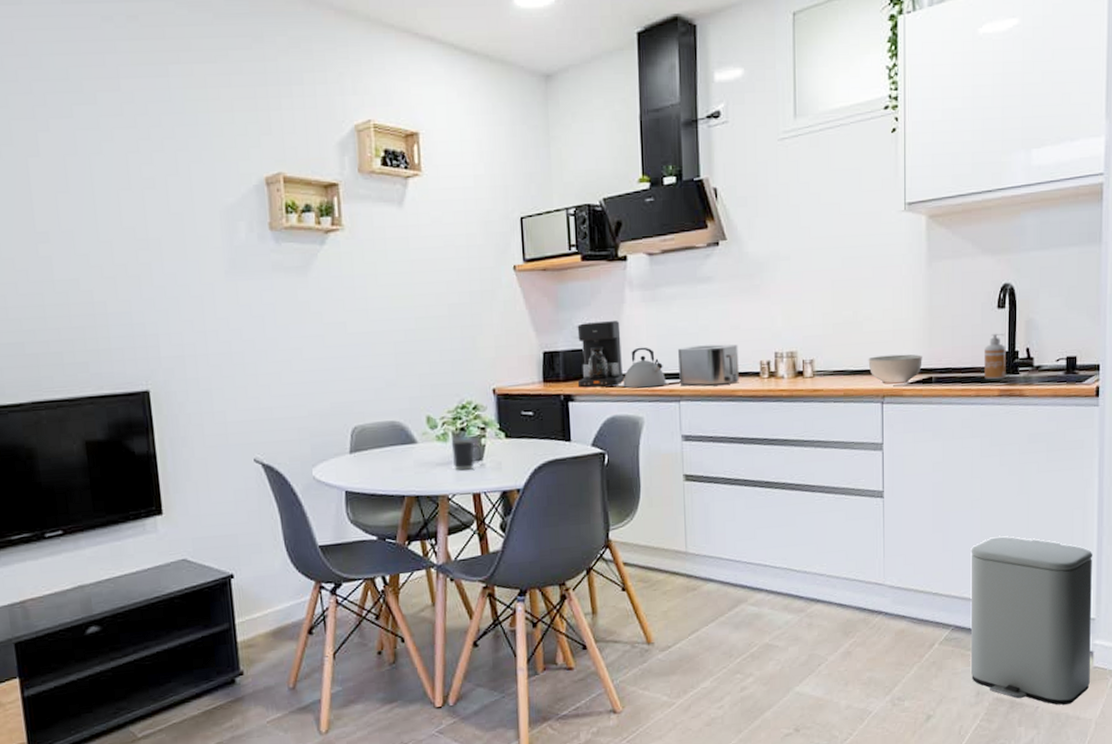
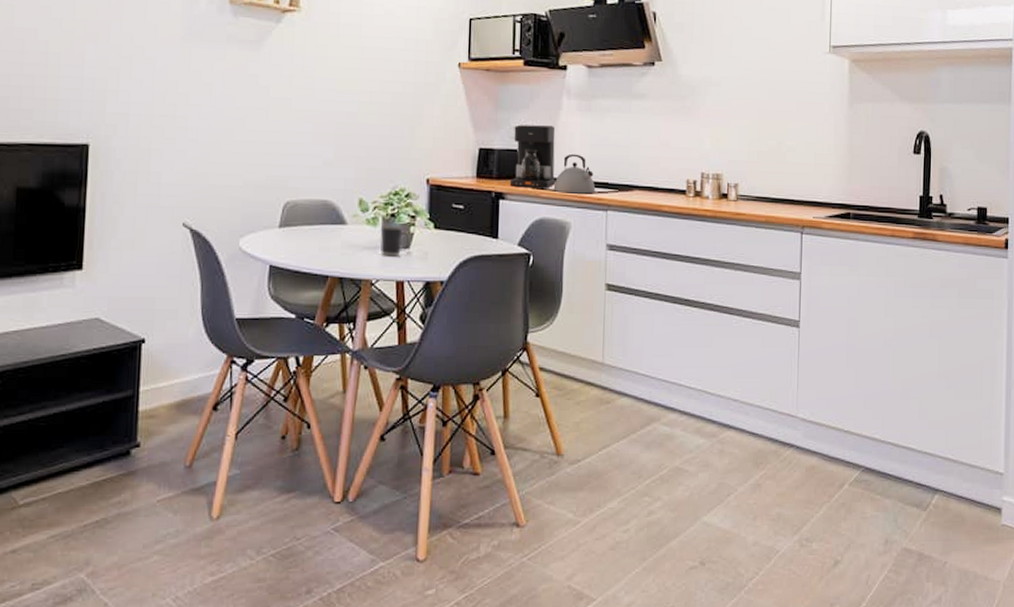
toaster: present [678,344,739,387] -> none [608,158,667,200]
bowl: present [868,354,922,384] -> none [790,187,842,216]
pedal bin: present [970,536,1093,705] -> none [879,379,1002,562]
soap dispenser: present [984,333,1006,380] -> none [900,177,921,222]

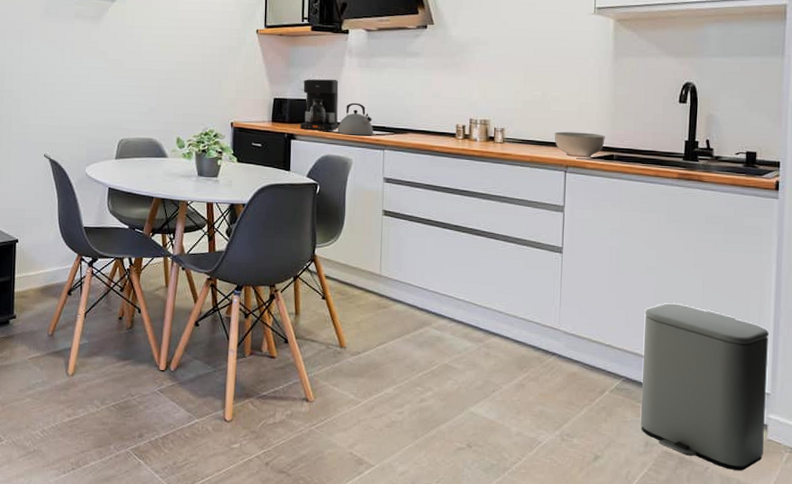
mug: present [380,224,410,257] -> none [193,158,218,183]
bowl: none [790,187,842,216] -> present [554,131,605,157]
pedal bin: none [879,379,1002,562] -> present [640,303,770,471]

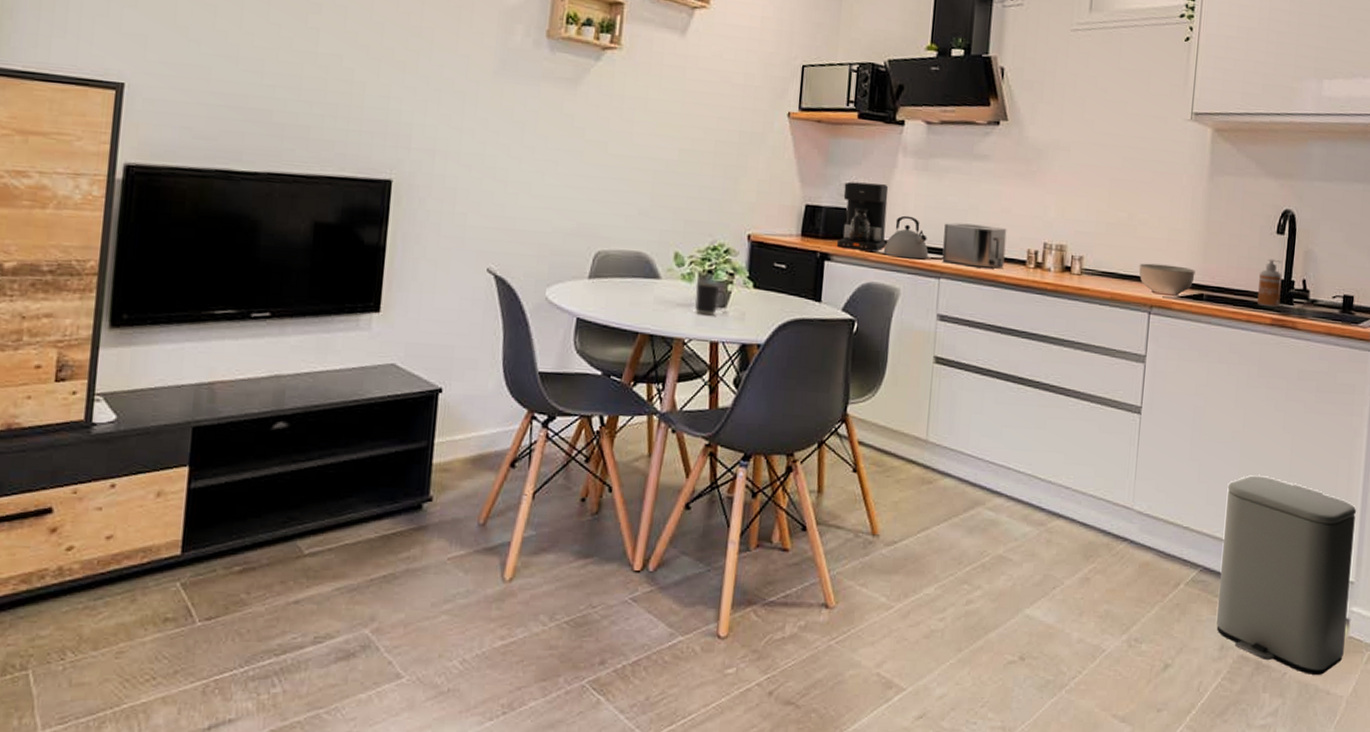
mug: none [193,158,218,183] -> present [695,281,727,316]
toaster: none [385,106,438,141] -> present [942,222,1007,269]
soap dispenser: none [664,123,686,164] -> present [1257,258,1282,308]

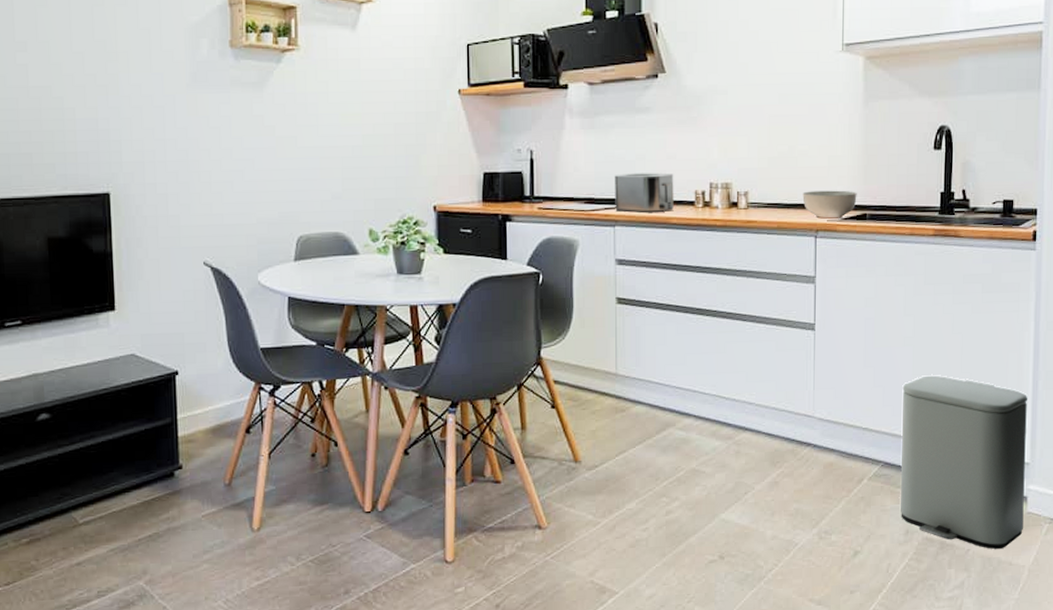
mug: present [695,281,727,316] -> none [391,252,421,283]
coffee maker: present [836,181,888,252] -> none [515,146,561,209]
kettle: present [883,215,929,259] -> none [560,172,602,212]
soap dispenser: present [1257,258,1282,308] -> none [919,173,942,220]

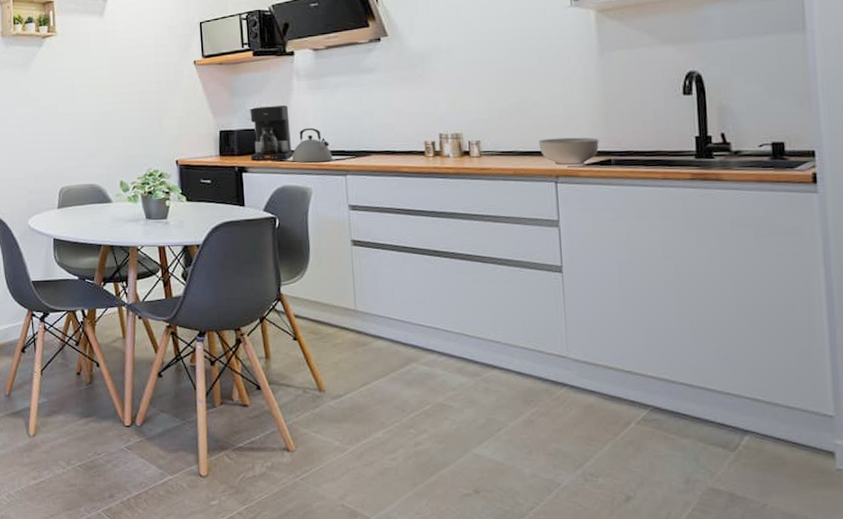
coffee maker: none [515,146,561,209] -> present [250,105,293,162]
kettle: none [560,172,602,212] -> present [292,127,333,163]
toaster: present [615,173,674,213] -> none [344,126,404,163]
pedal bin: present [900,375,1028,549] -> none [668,320,833,506]

